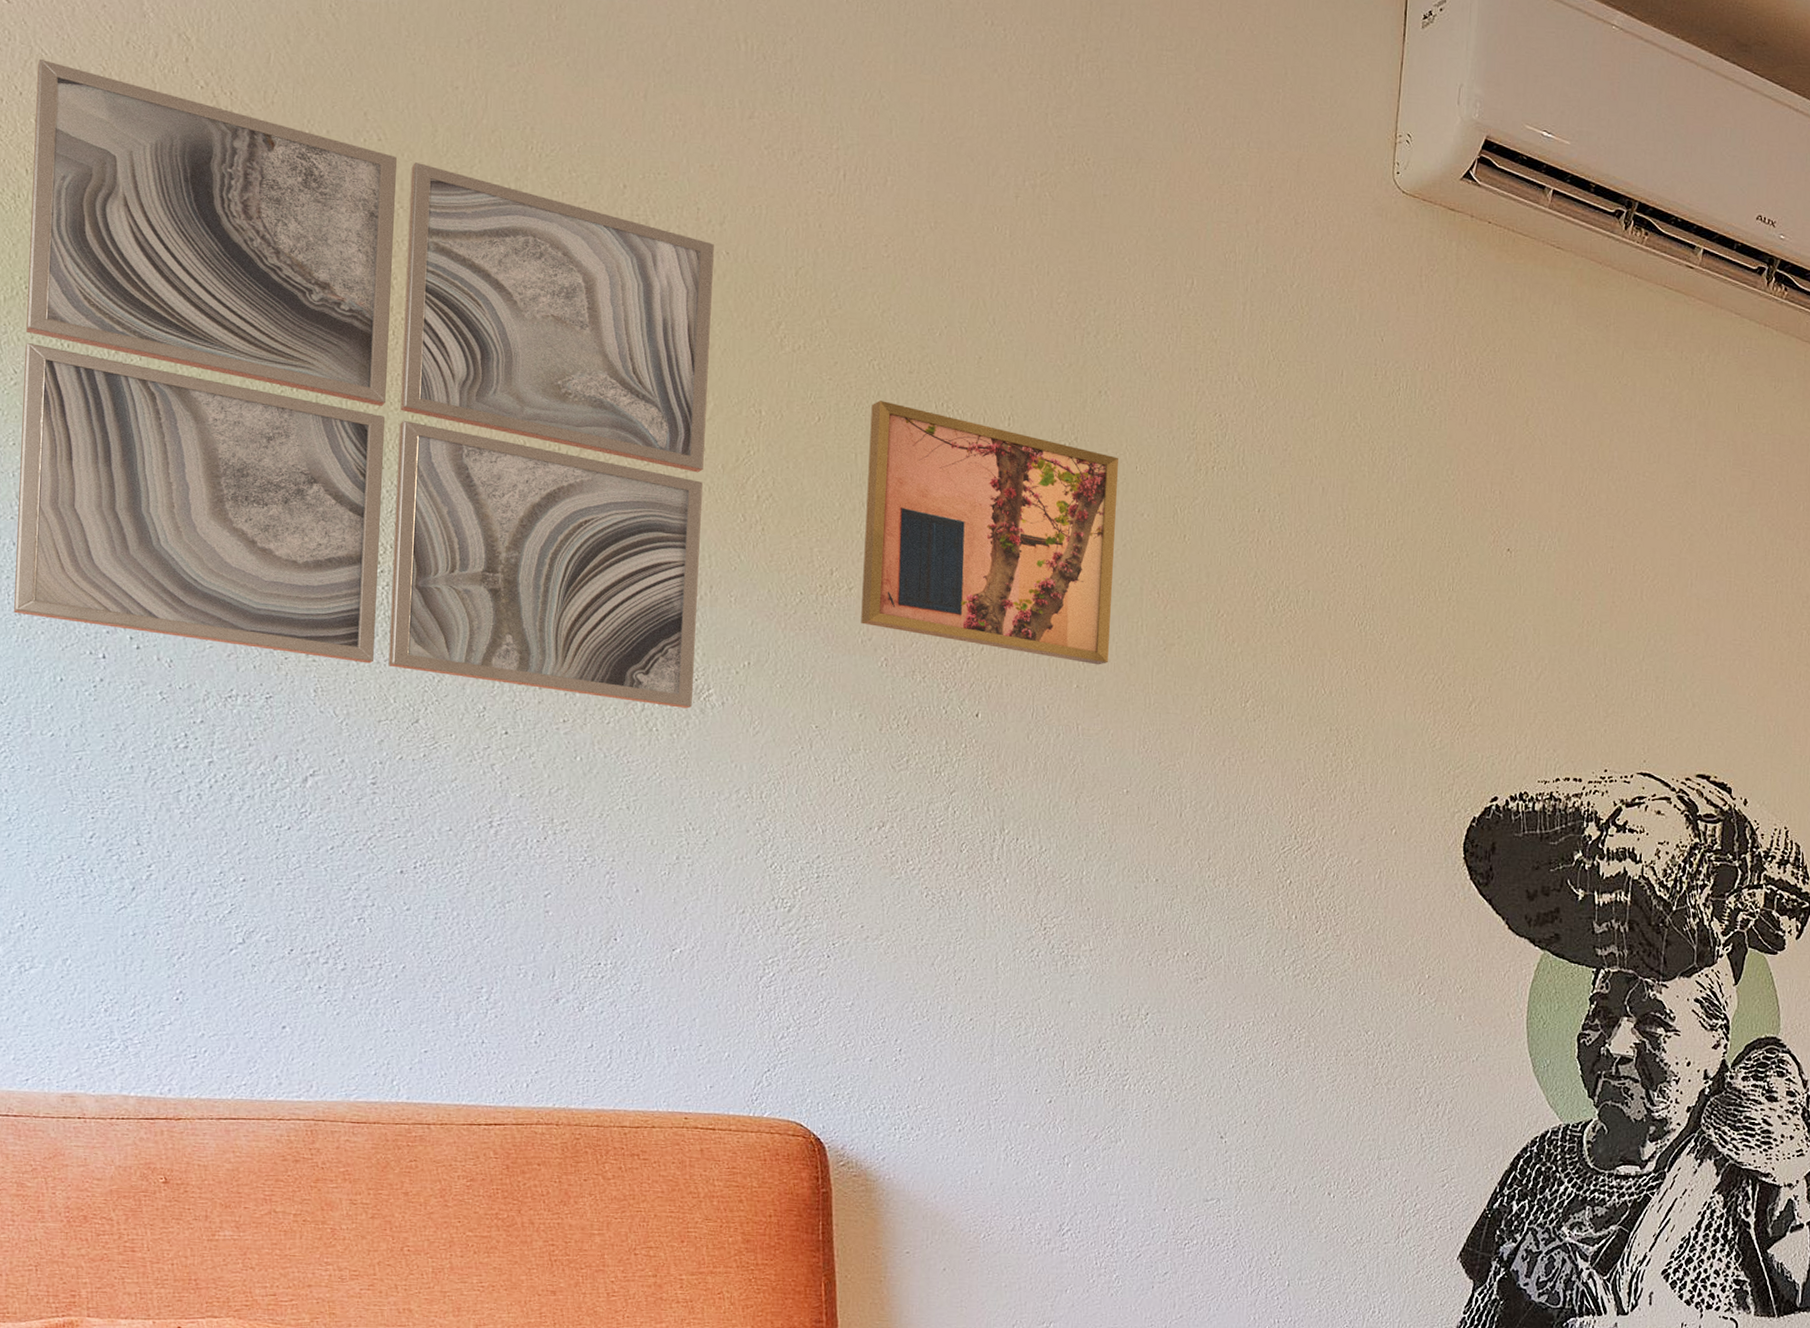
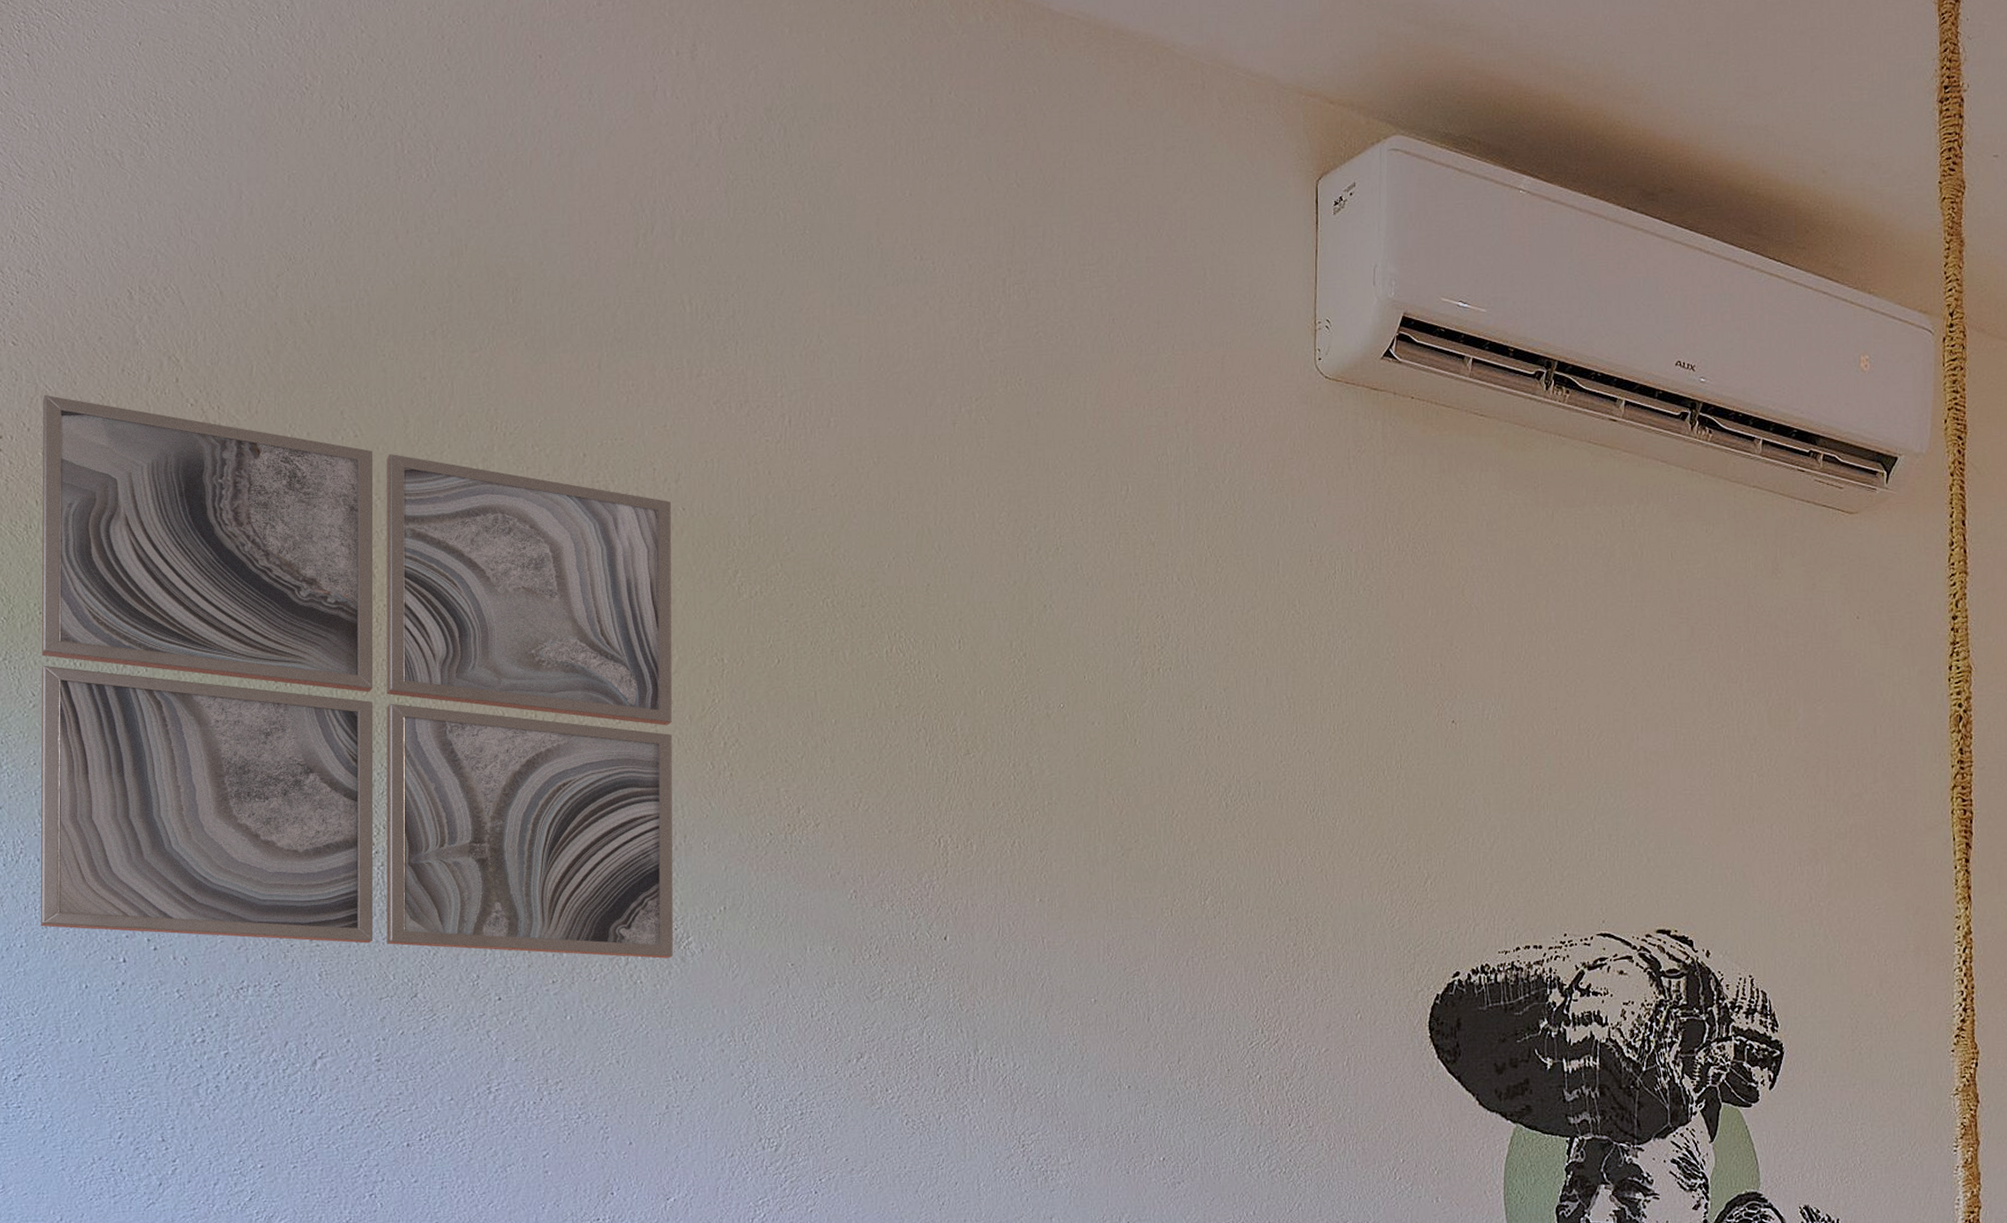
wall art: present [861,400,1118,665] -> none [827,637,1069,877]

